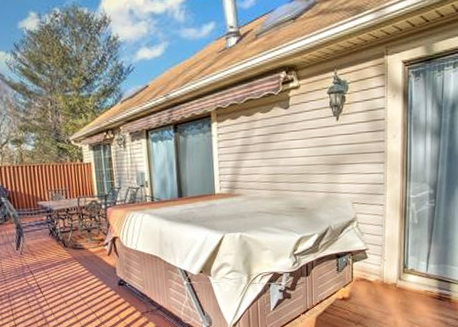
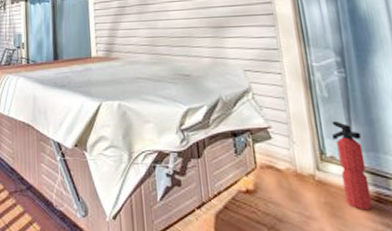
fire extinguisher: none [415,242,437,306] -> present [332,120,373,211]

